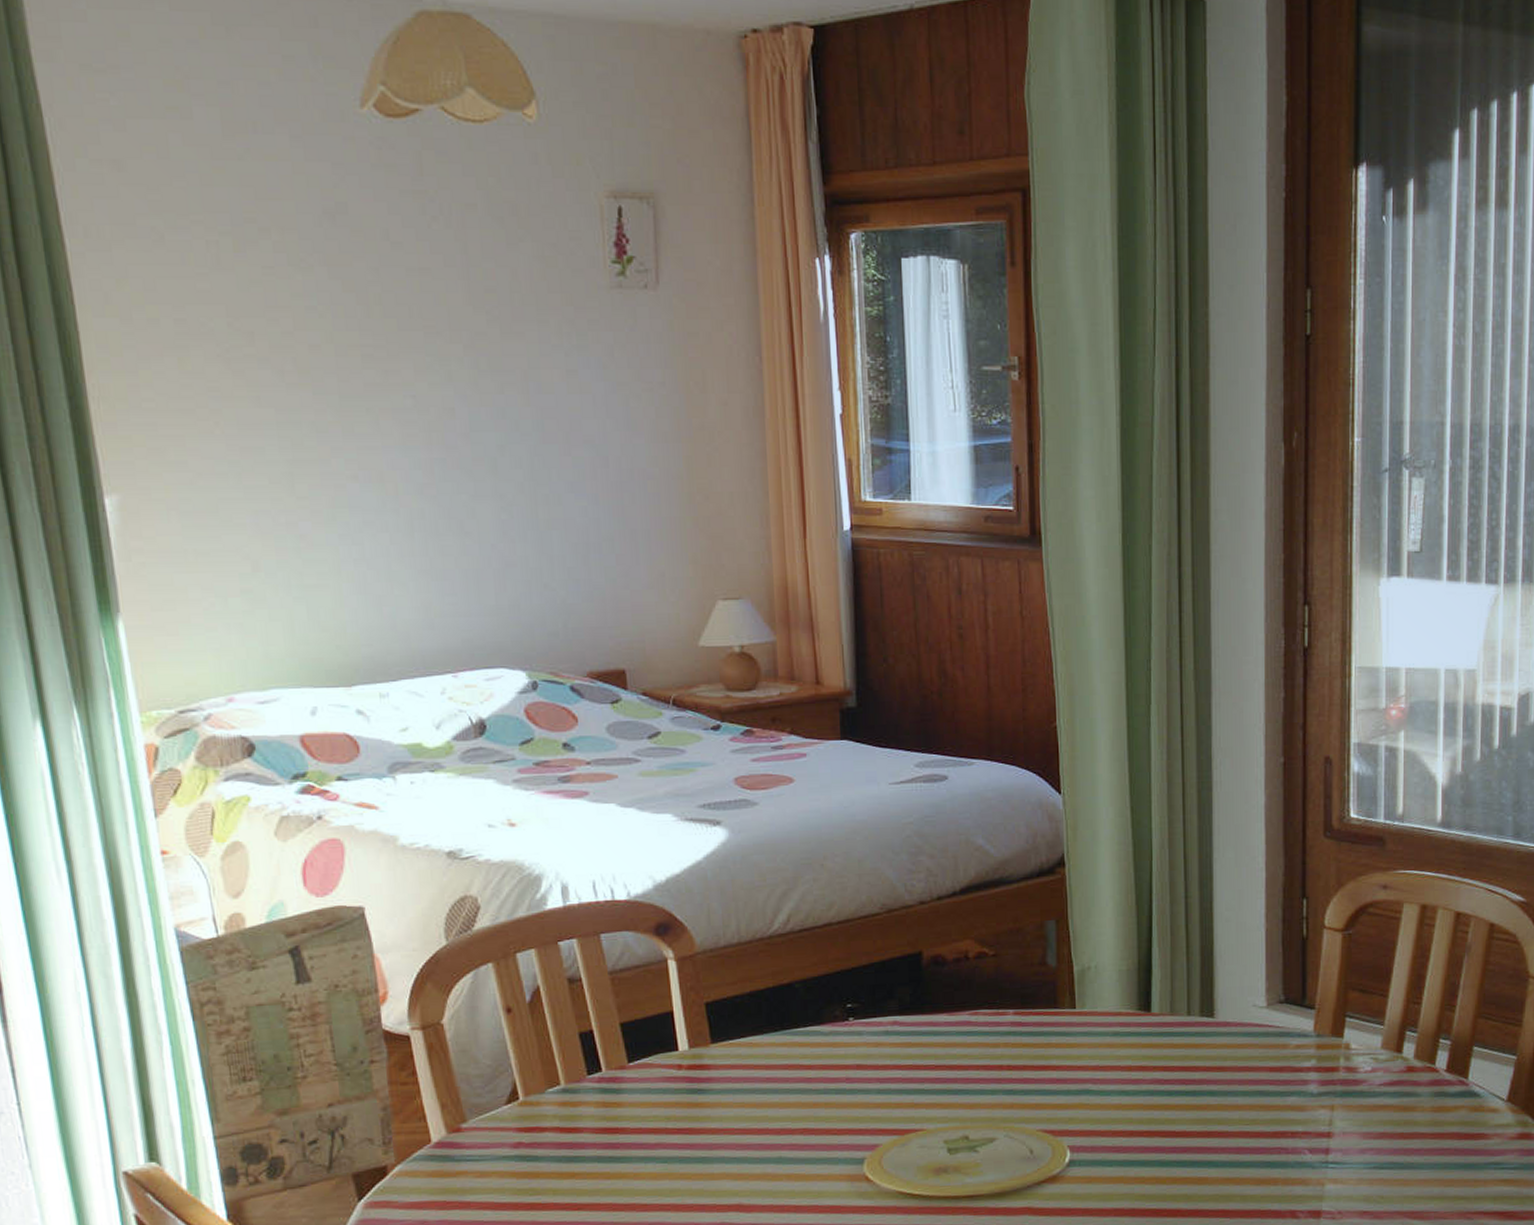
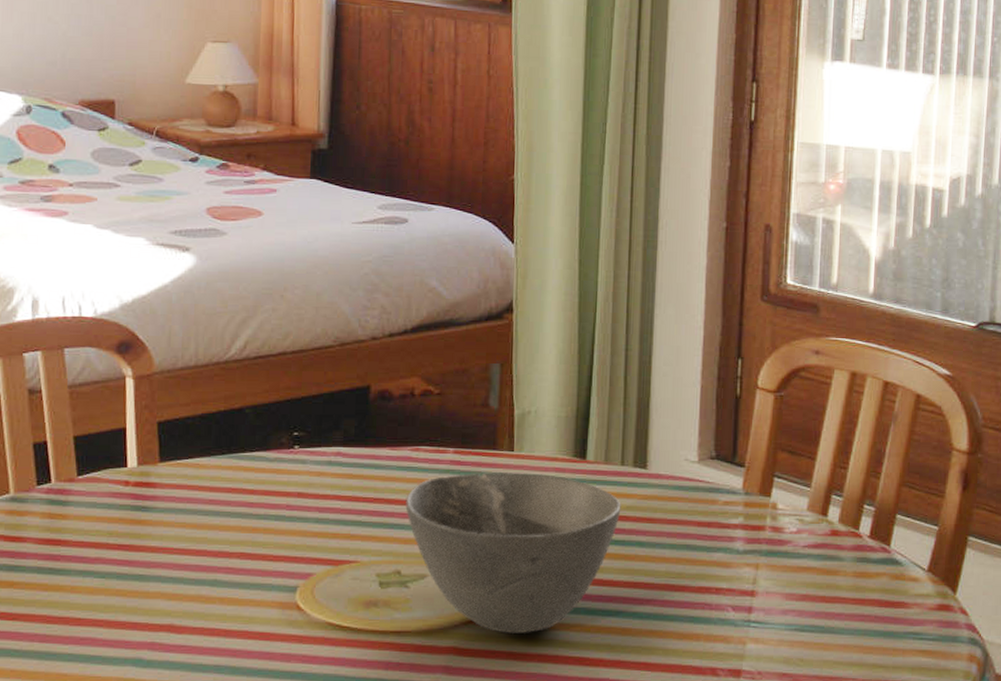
bowl: none [968,1029,1190,1191] -> present [405,471,621,635]

